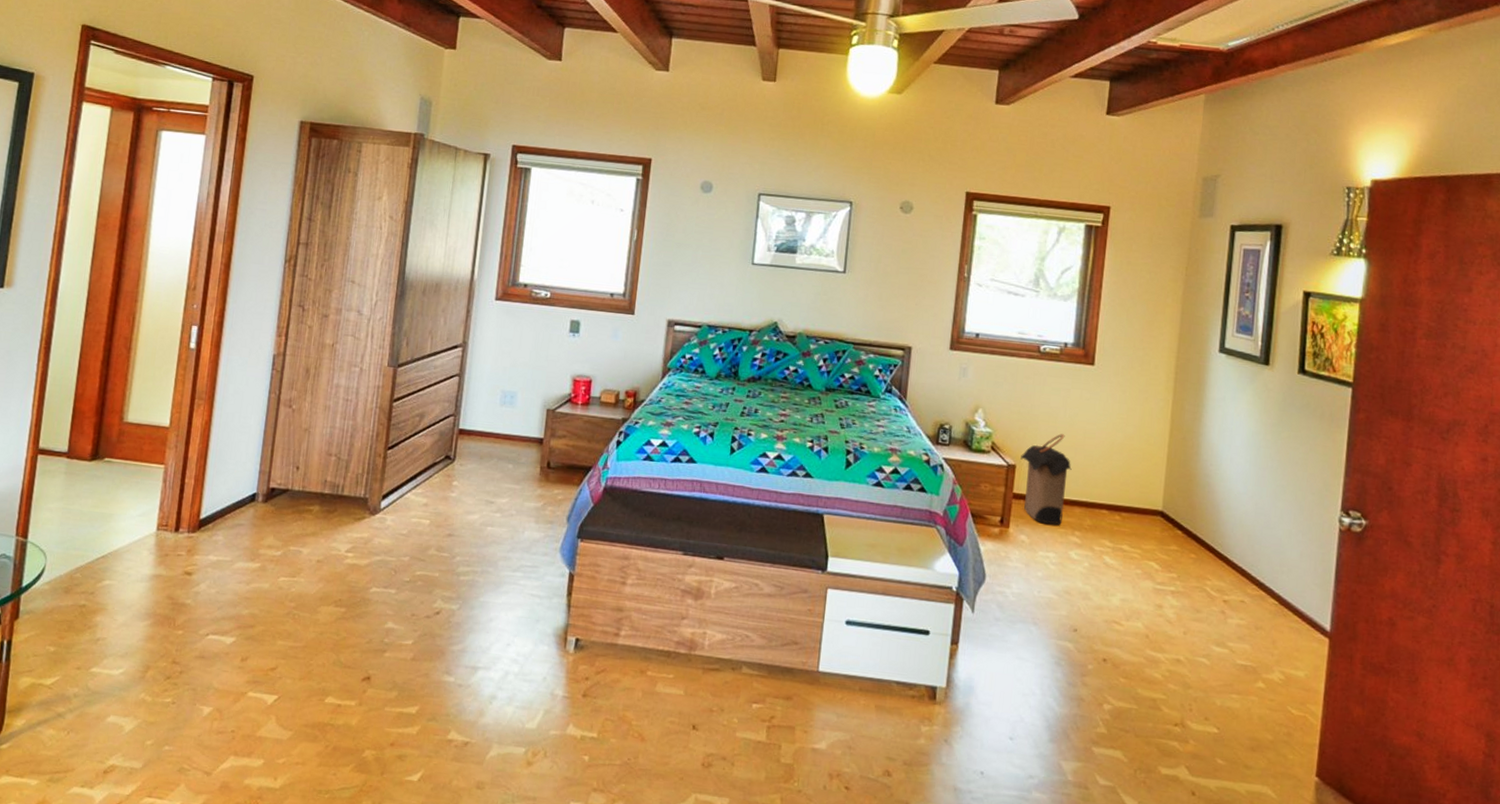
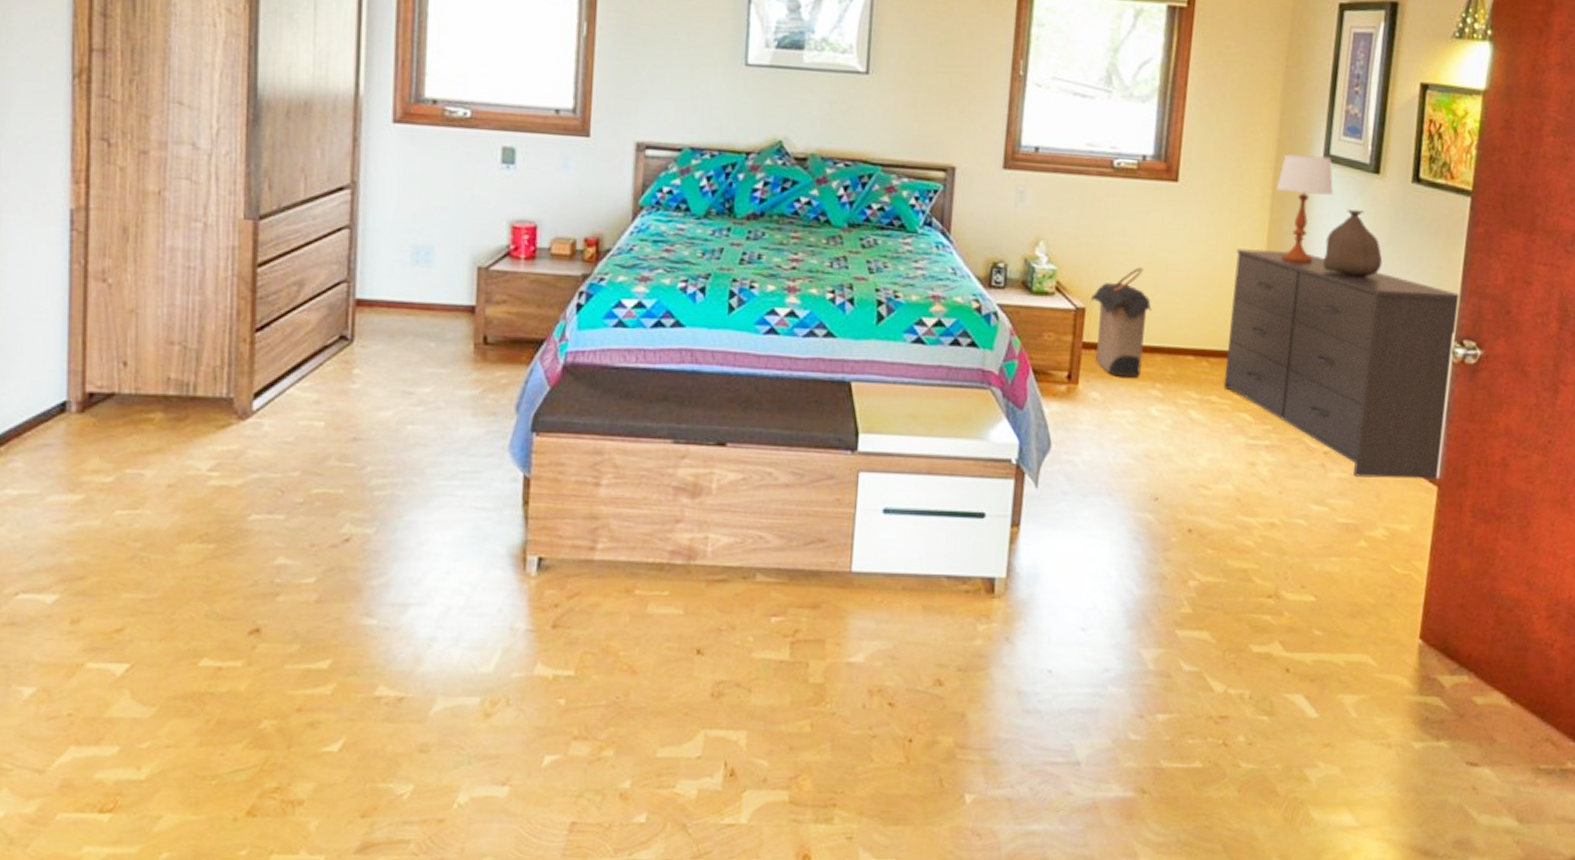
dresser: none [1133,422,1344,633] -> present [1223,249,1460,480]
table lamp: none [1178,346,1228,438] -> present [1276,154,1333,263]
bag: none [1220,393,1274,452] -> present [1322,208,1383,278]

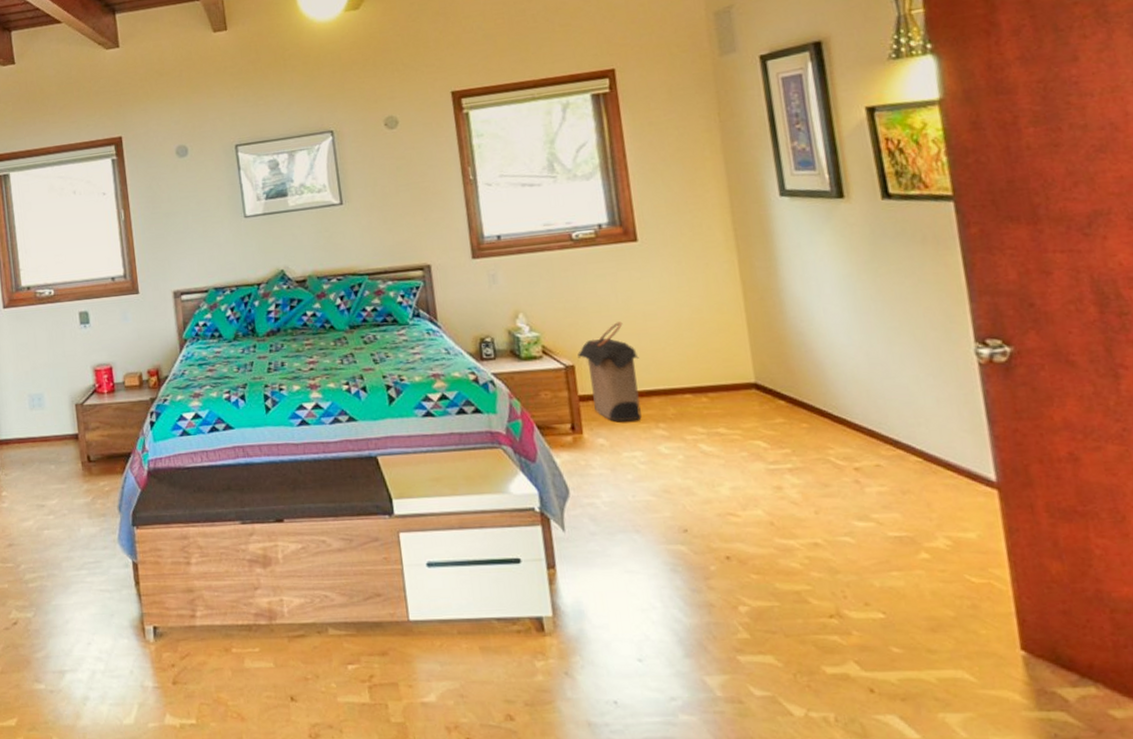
dresser: present [1223,249,1460,480] -> none [711,283,998,489]
table lamp: present [1276,154,1333,263] -> none [737,192,798,294]
bag: present [1322,208,1383,278] -> none [802,233,871,298]

